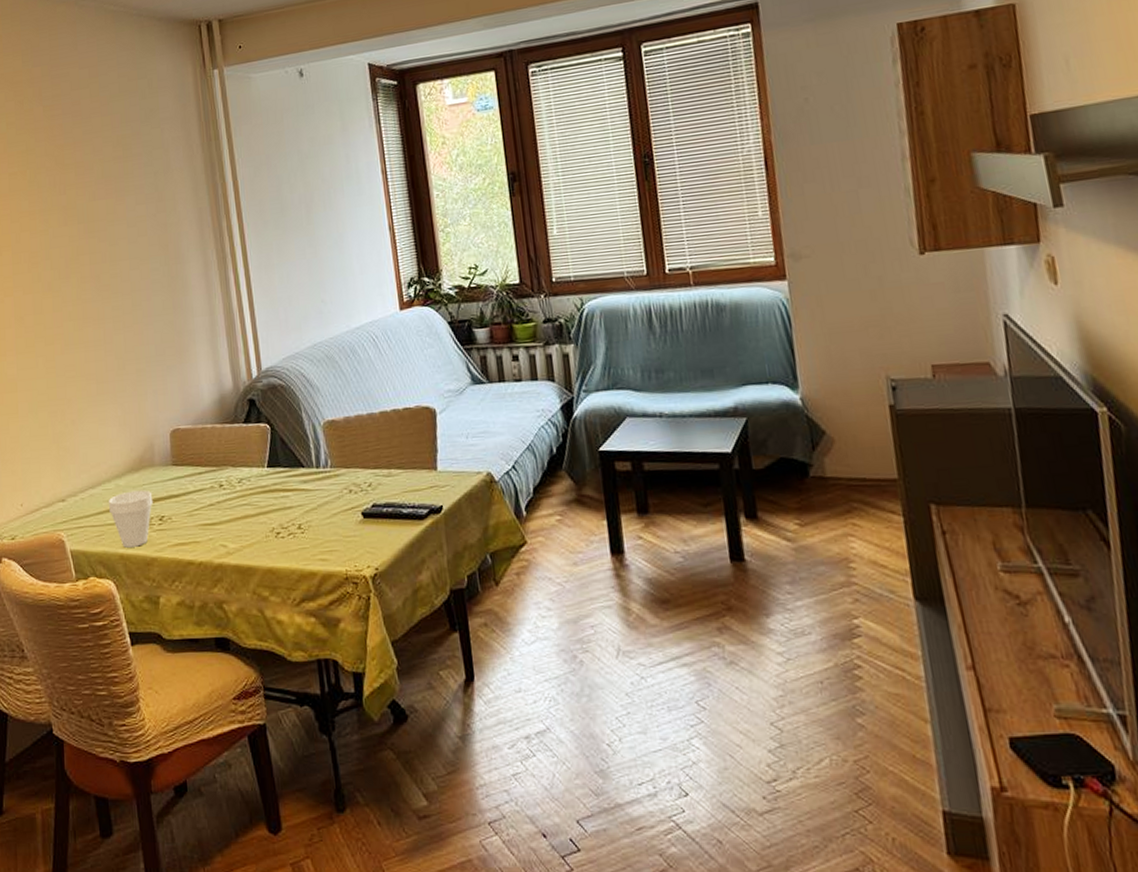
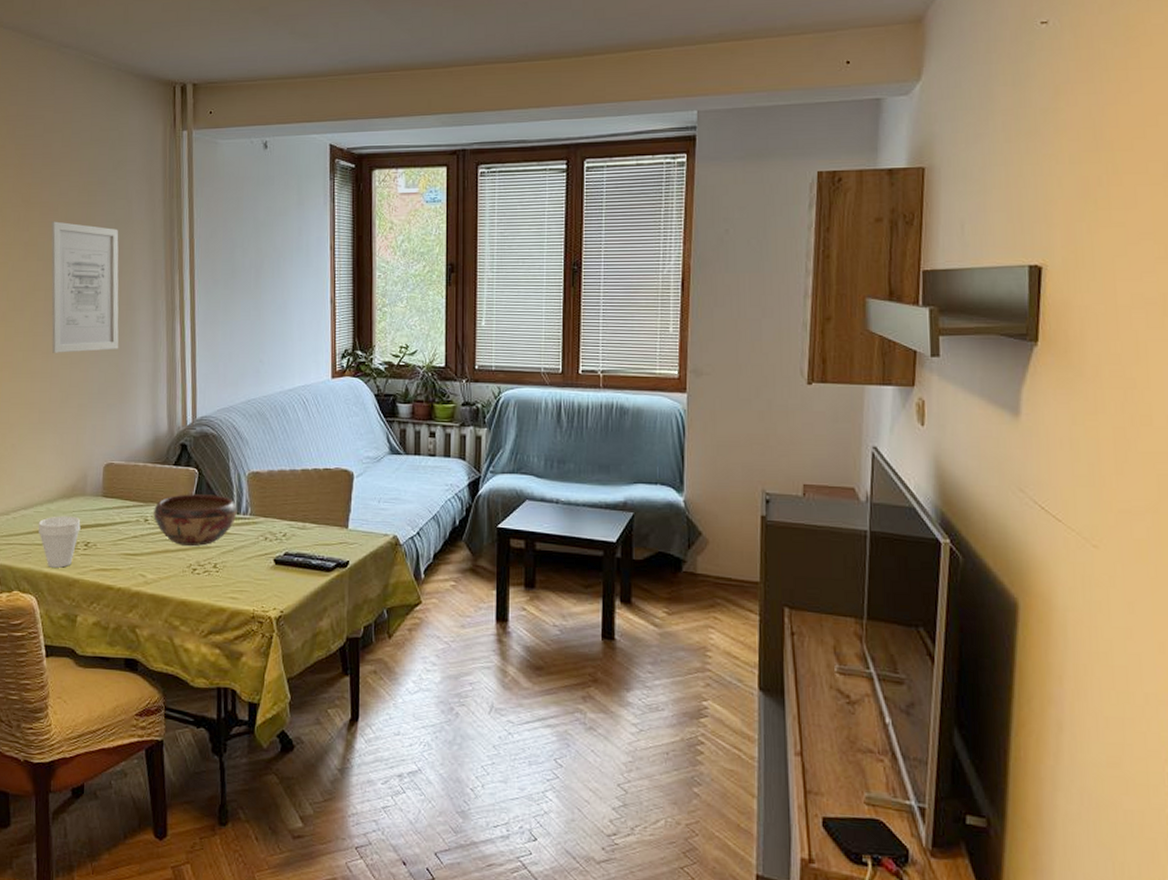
wall art: none [89,180,173,319] -> present [51,221,119,353]
decorative bowl: none [228,450,317,509] -> present [154,494,237,546]

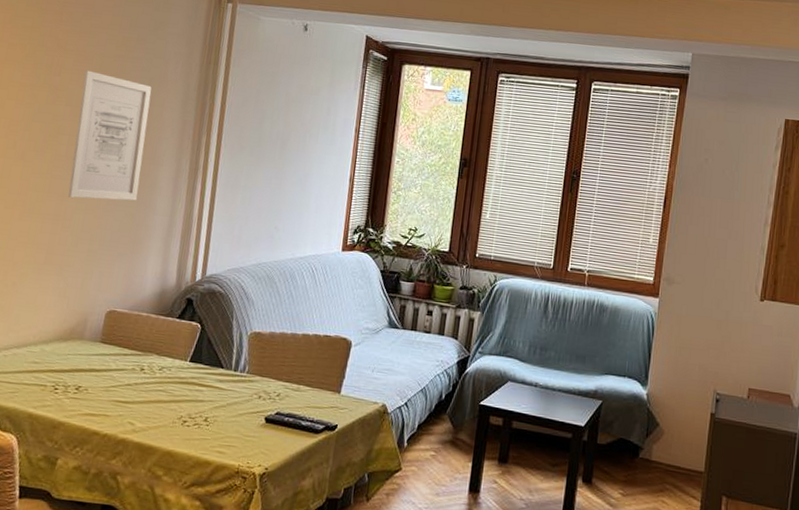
cup: present [38,516,81,568] -> none [29,357,75,410]
decorative bowl: present [154,494,237,546] -> none [150,347,235,399]

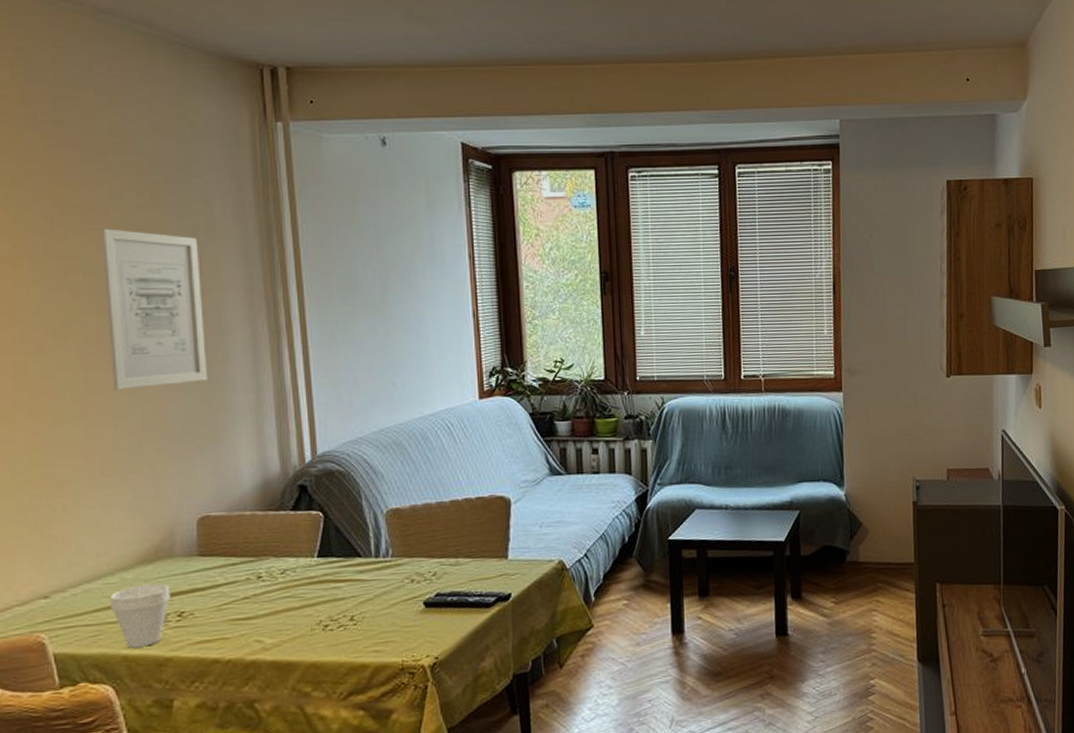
cup: none [29,357,75,410] -> present [109,583,170,648]

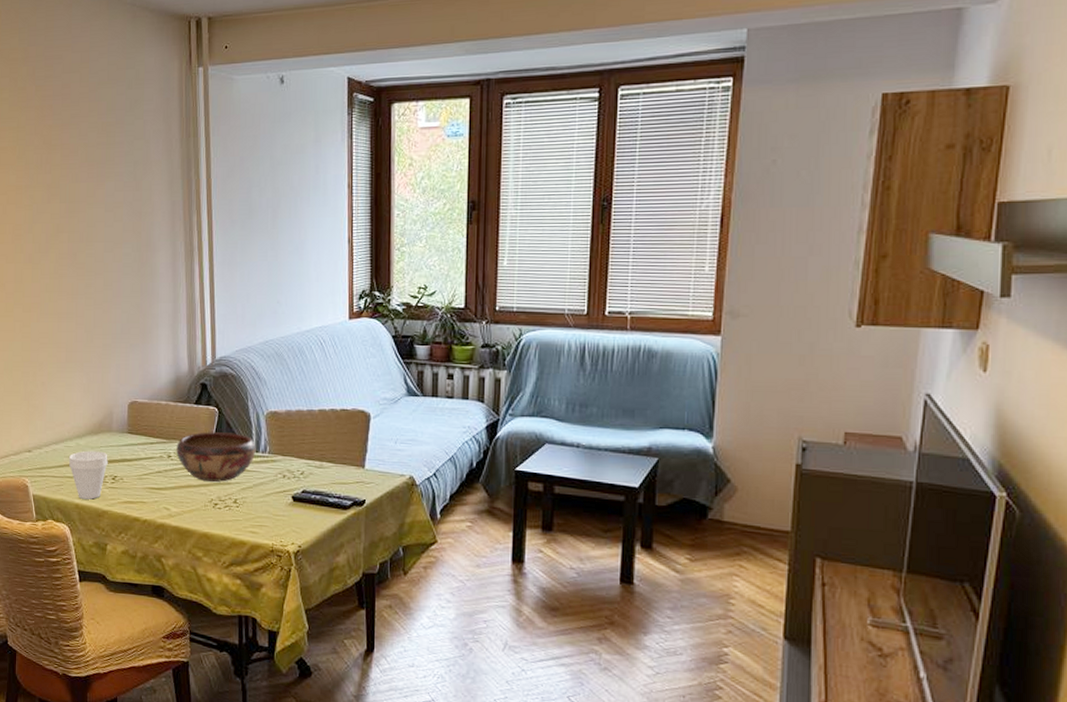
wall art: present [101,228,208,390] -> none [72,163,140,294]
decorative bowl: none [269,539,376,601] -> present [176,432,256,482]

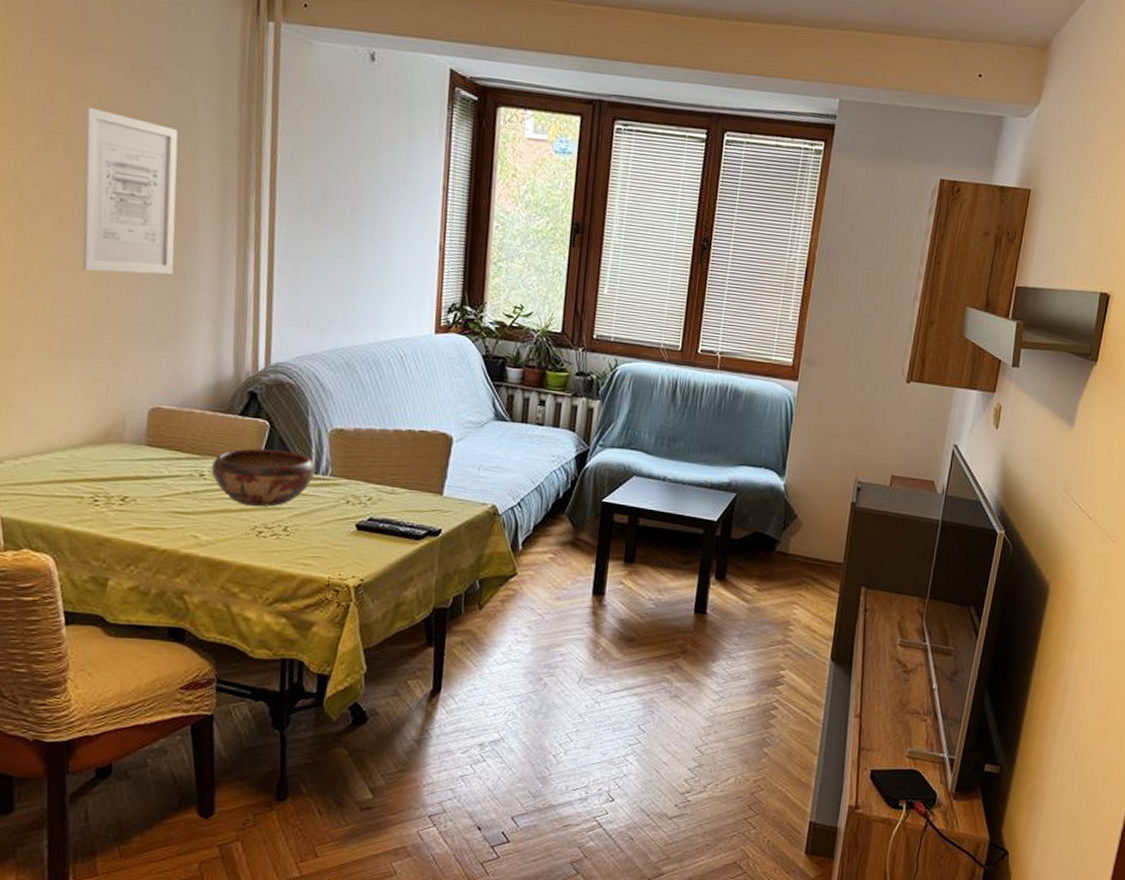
cup: present [68,450,108,500] -> none [58,464,116,525]
wall art: none [72,163,140,294] -> present [82,106,179,275]

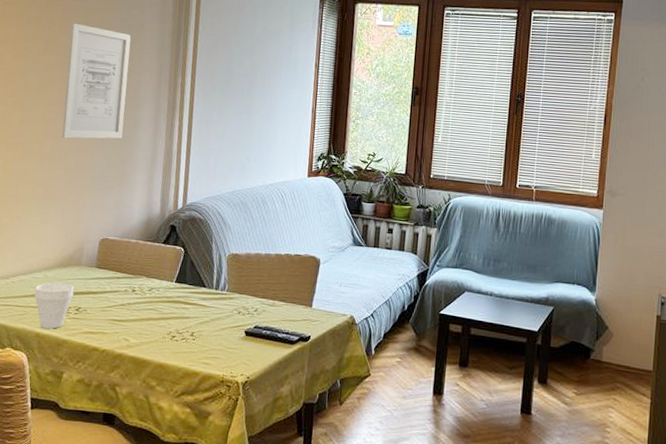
cup: none [58,464,116,525] -> present [34,282,74,329]
decorative bowl: present [211,448,316,507] -> none [141,269,216,316]

